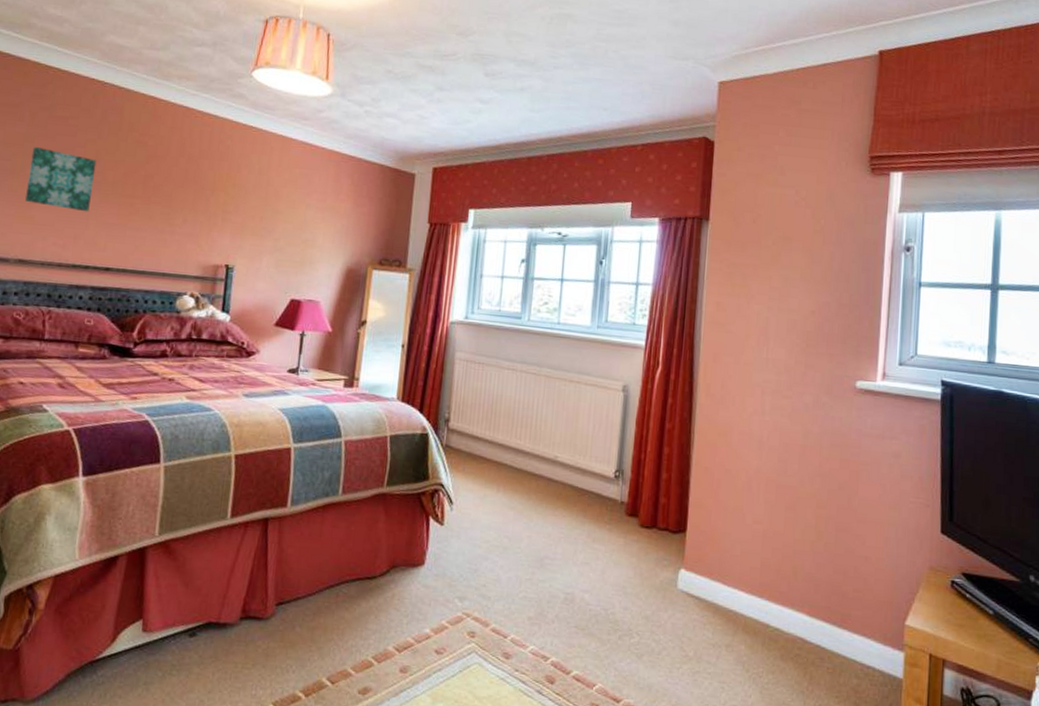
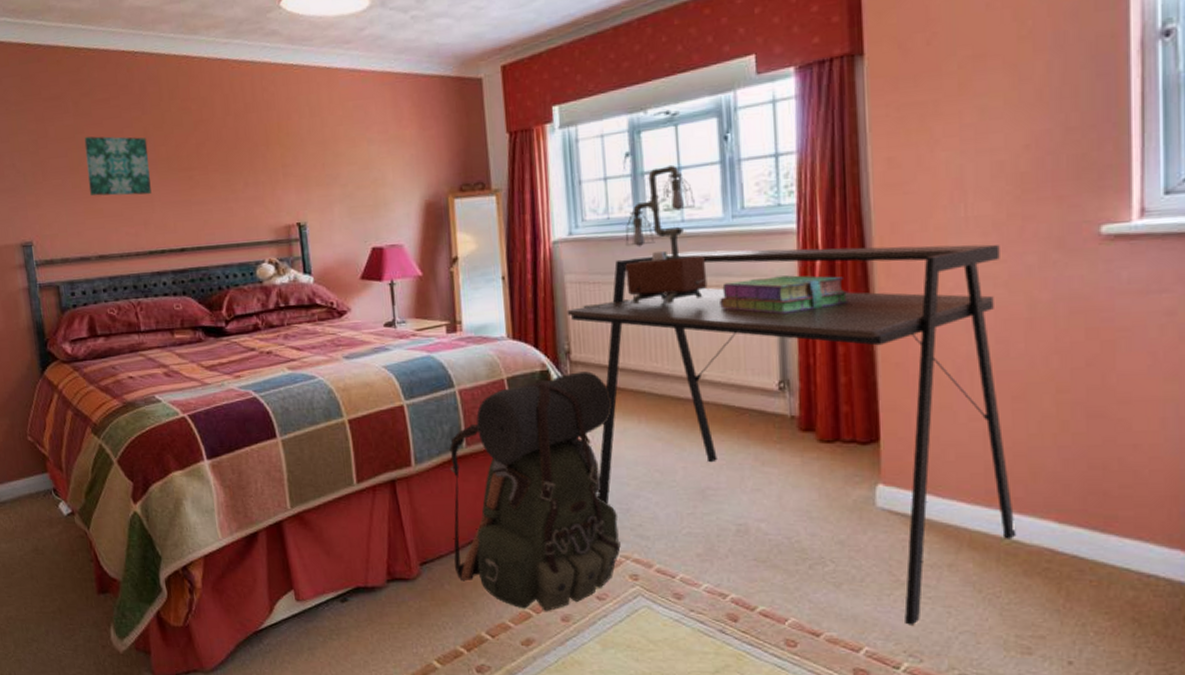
backpack: none [309,439,477,662] -> present [449,371,621,612]
desk: none [451,346,788,697] -> present [567,244,1017,625]
table lamp: none [467,275,572,391] -> present [583,164,708,310]
stack of books: none [578,380,677,414] -> present [720,275,849,314]

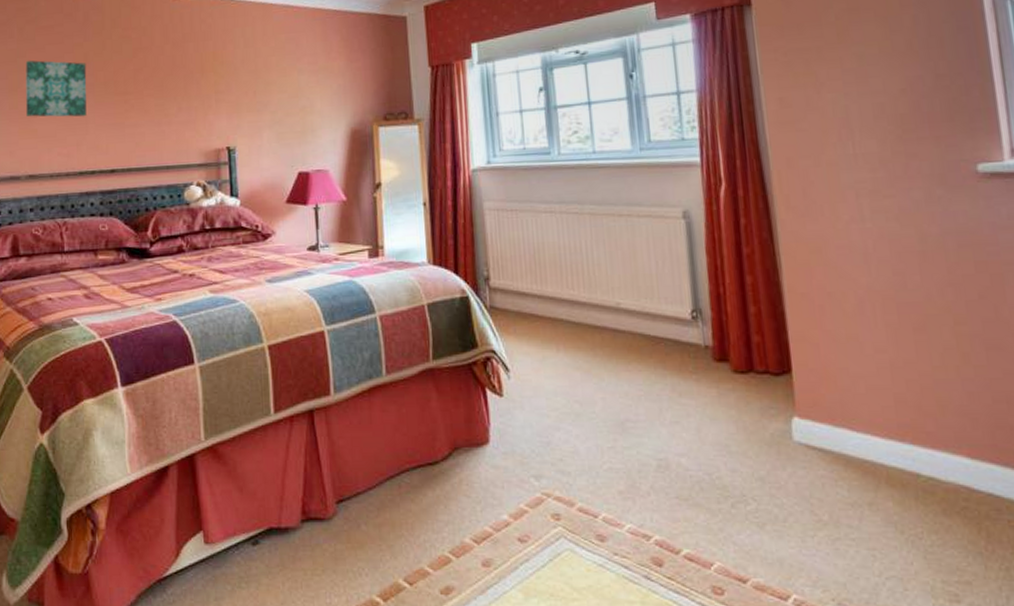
backpack: present [449,371,621,612] -> none [369,298,542,556]
desk: present [567,244,1017,625] -> none [486,180,932,570]
table lamp: present [583,164,708,310] -> none [501,99,620,237]
stack of books: present [720,275,849,314] -> none [631,206,753,243]

